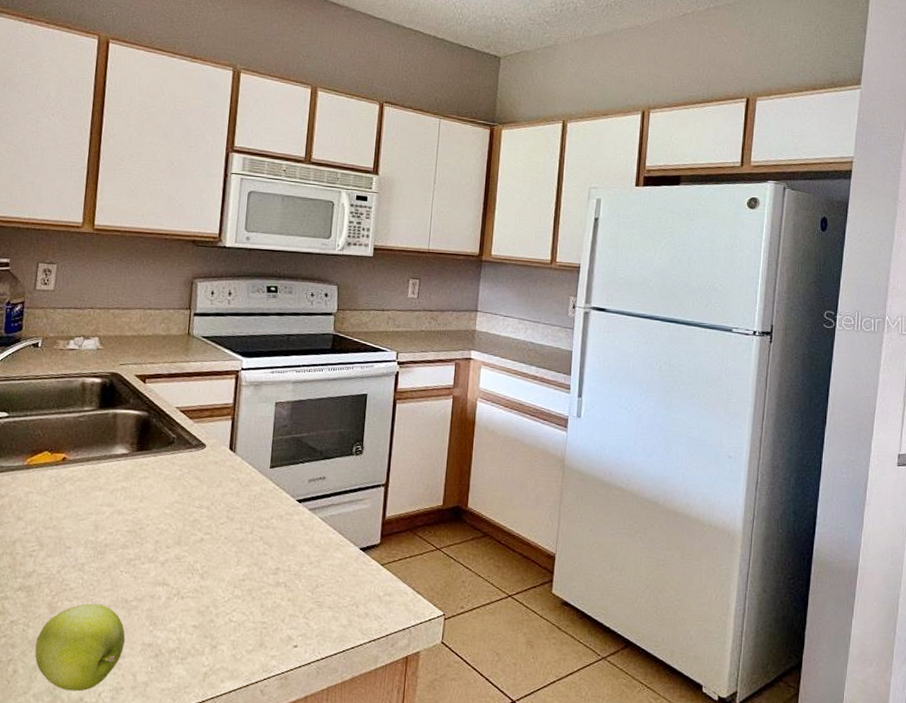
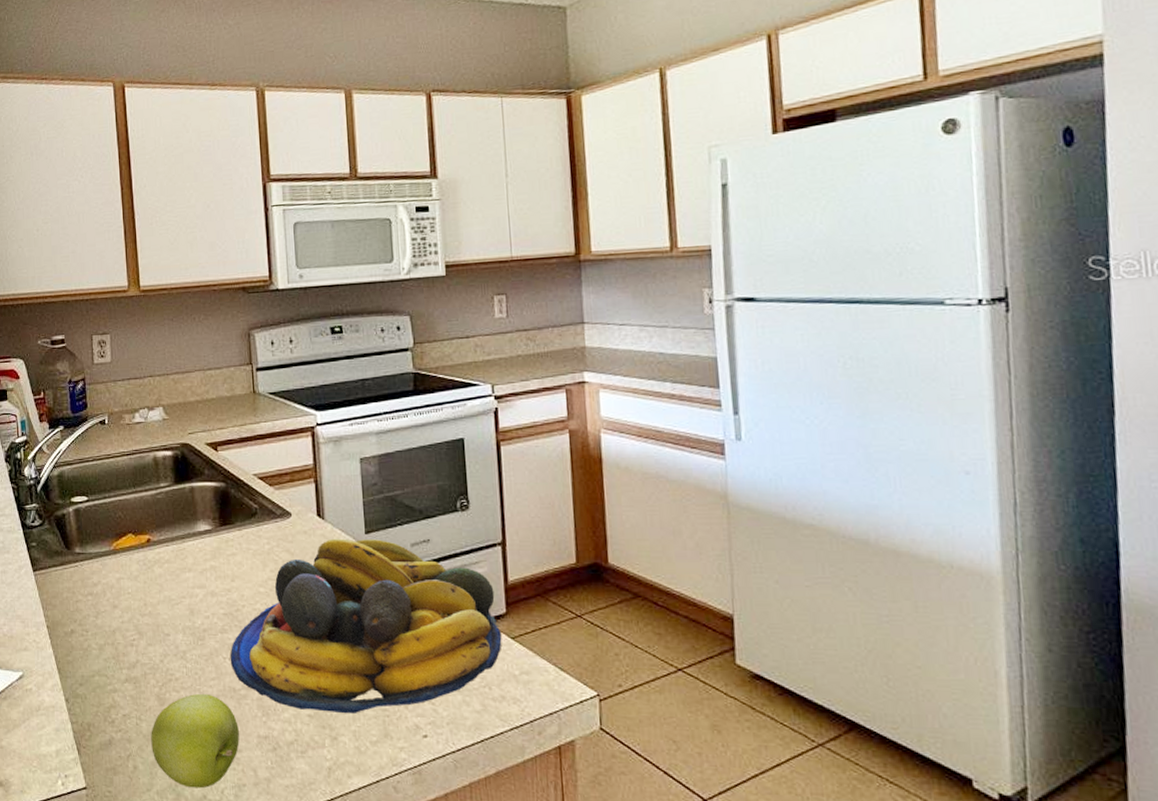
fruit bowl: none [127,470,374,626] -> present [230,538,502,714]

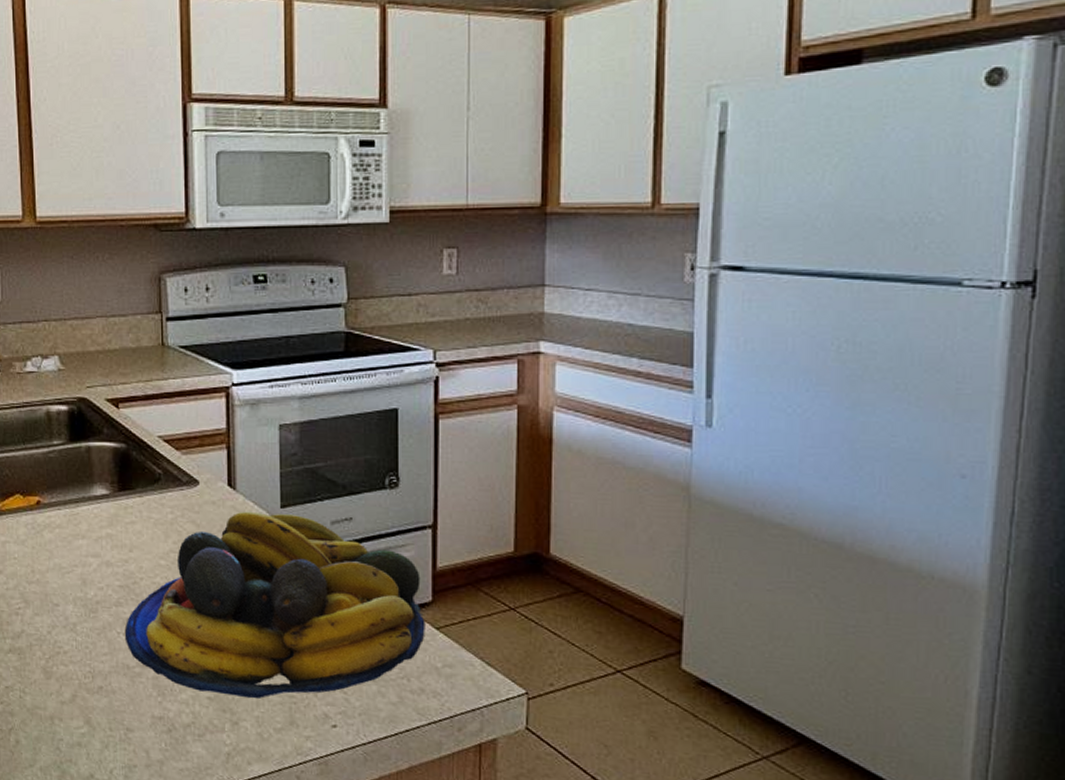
apple: present [151,693,239,789] -> none [35,668,132,767]

